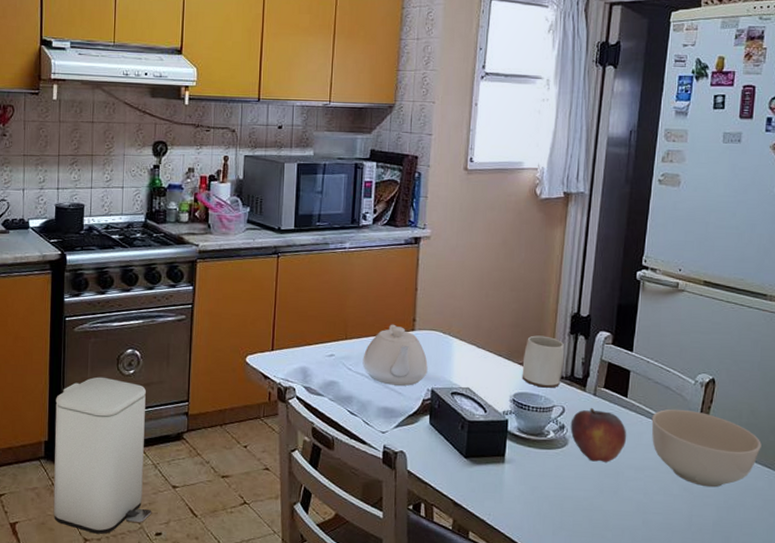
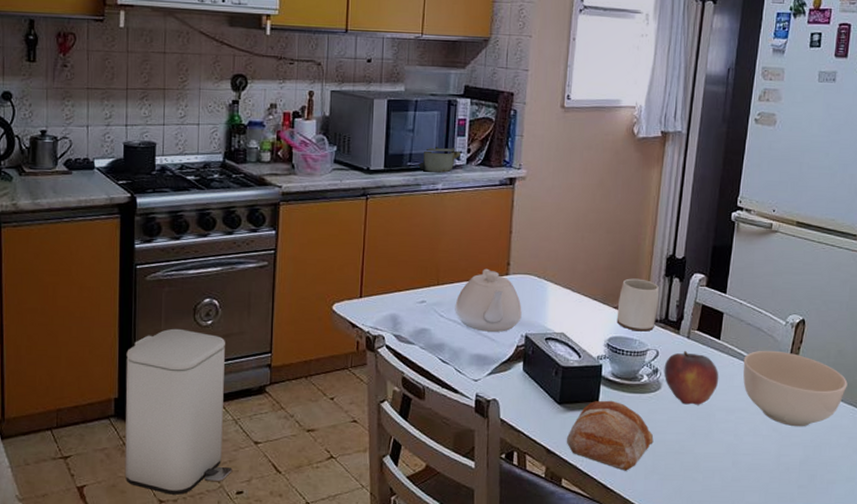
cooking pot: none [326,207,368,233] -> present [417,146,462,174]
bread: none [473,455,561,526] -> present [566,400,654,471]

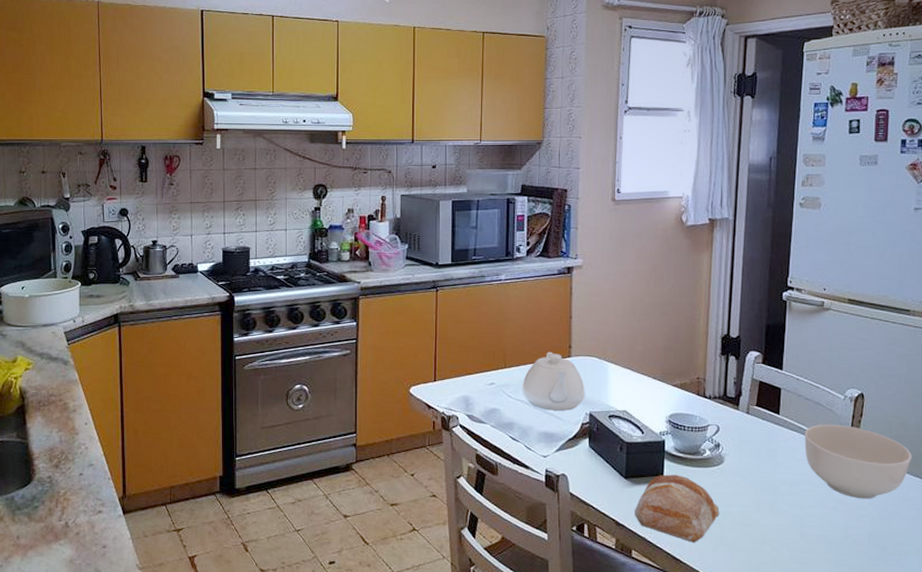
pedal bin: present [124,328,233,495] -> none [229,412,325,564]
cooking pot: present [417,146,462,174] -> none [481,240,522,266]
mug: present [616,278,660,332] -> none [676,357,717,408]
fruit: present [664,350,719,405] -> none [725,425,781,478]

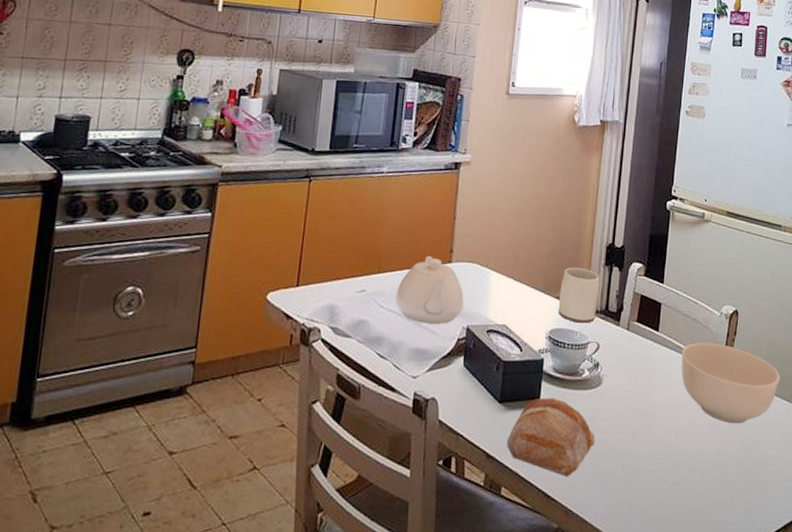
mug: none [676,357,717,408] -> present [558,267,600,323]

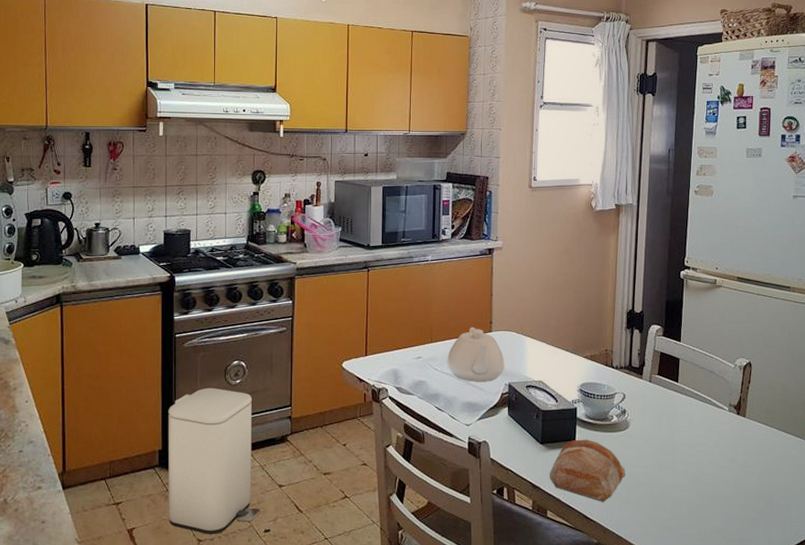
pedal bin: none [13,320,146,519] -> present [168,387,261,534]
mug: present [558,267,600,323] -> none [587,331,623,377]
bowl: present [681,342,780,424] -> none [700,390,793,458]

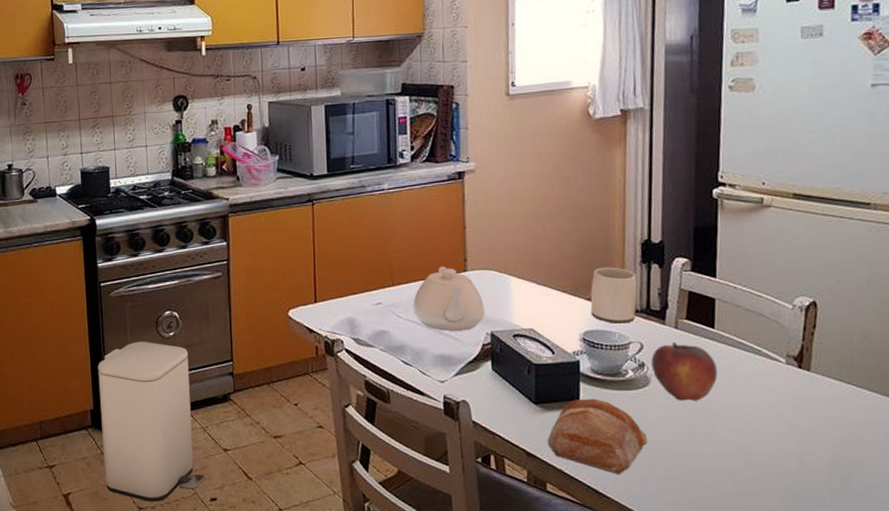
mug: none [587,331,623,377] -> present [590,267,638,323]
fruit: none [631,392,680,441] -> present [651,341,718,401]

